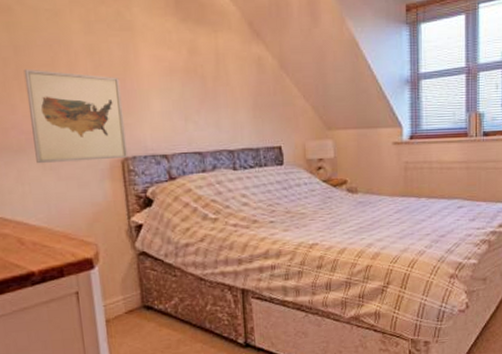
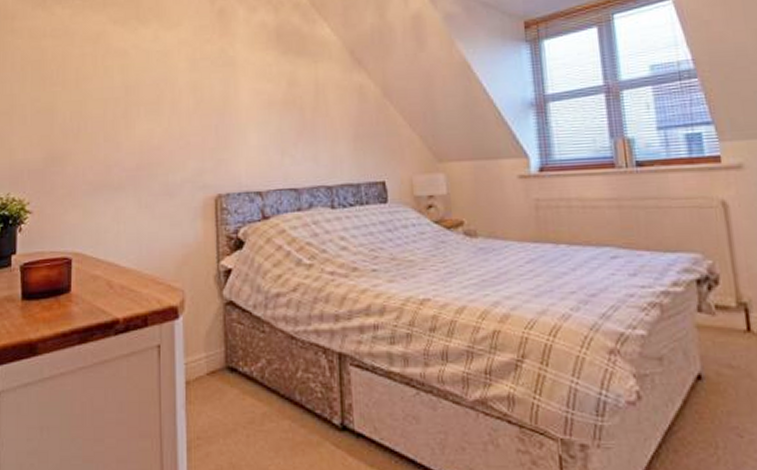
wall art: present [23,68,127,164] -> none [131,107,221,202]

